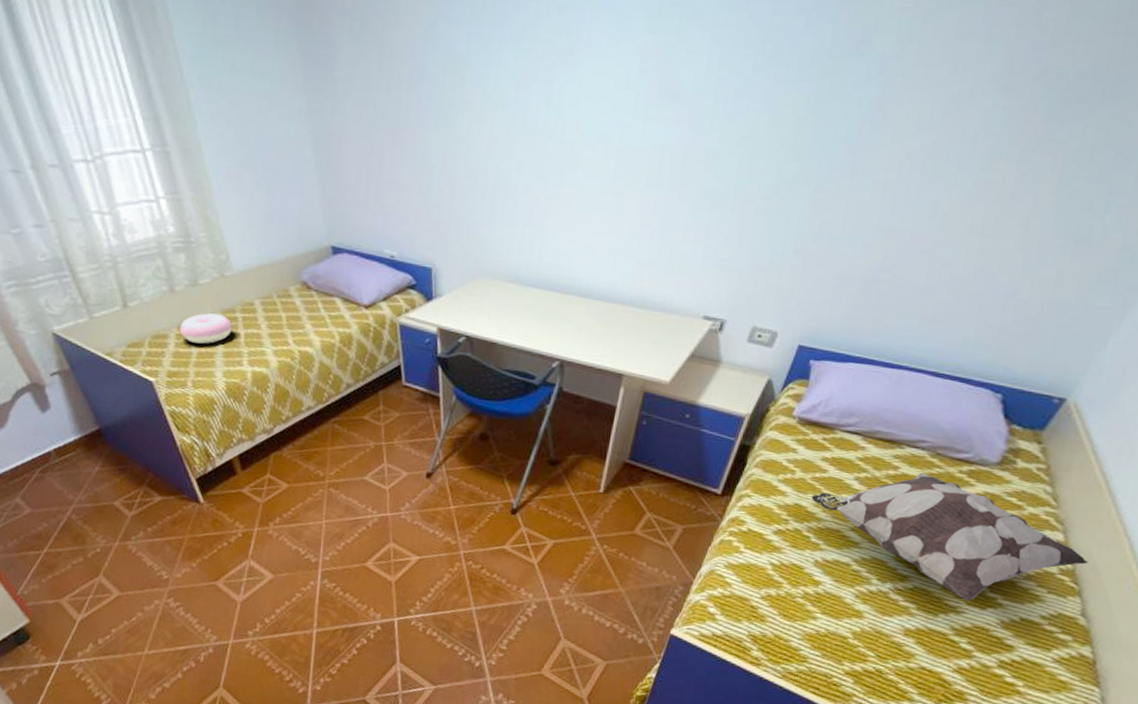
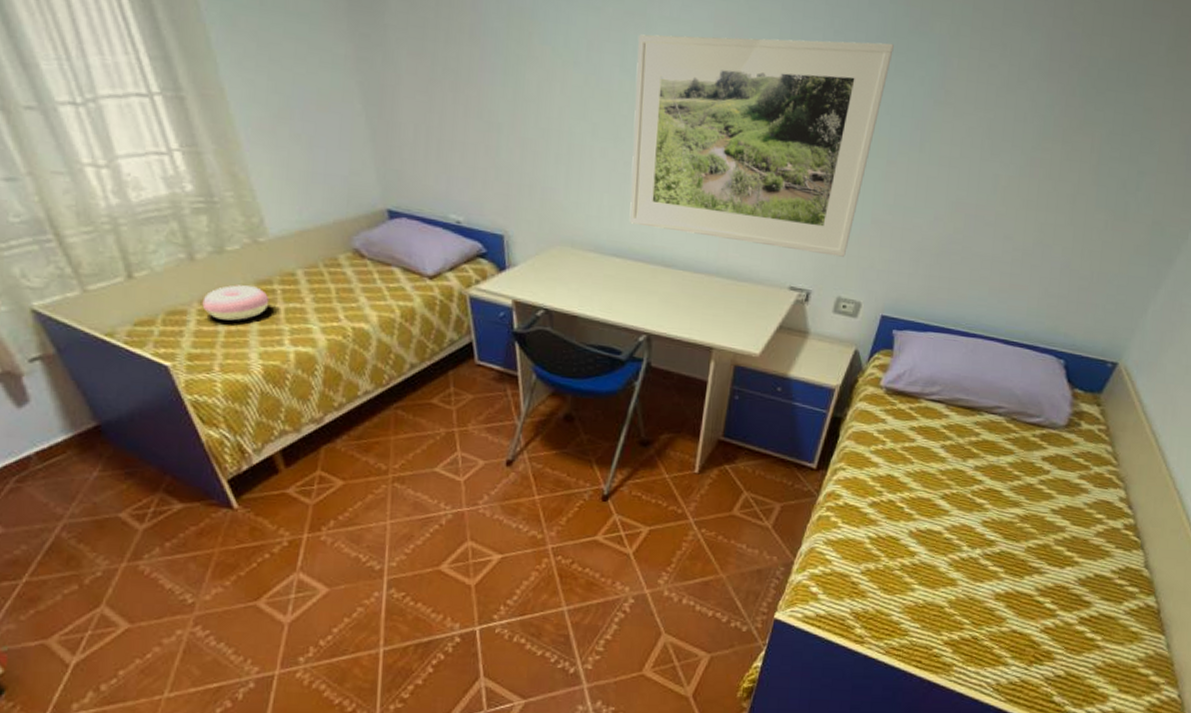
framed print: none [548,66,830,287] -> present [629,34,894,257]
decorative pillow: present [810,472,1088,601] -> none [901,438,1147,561]

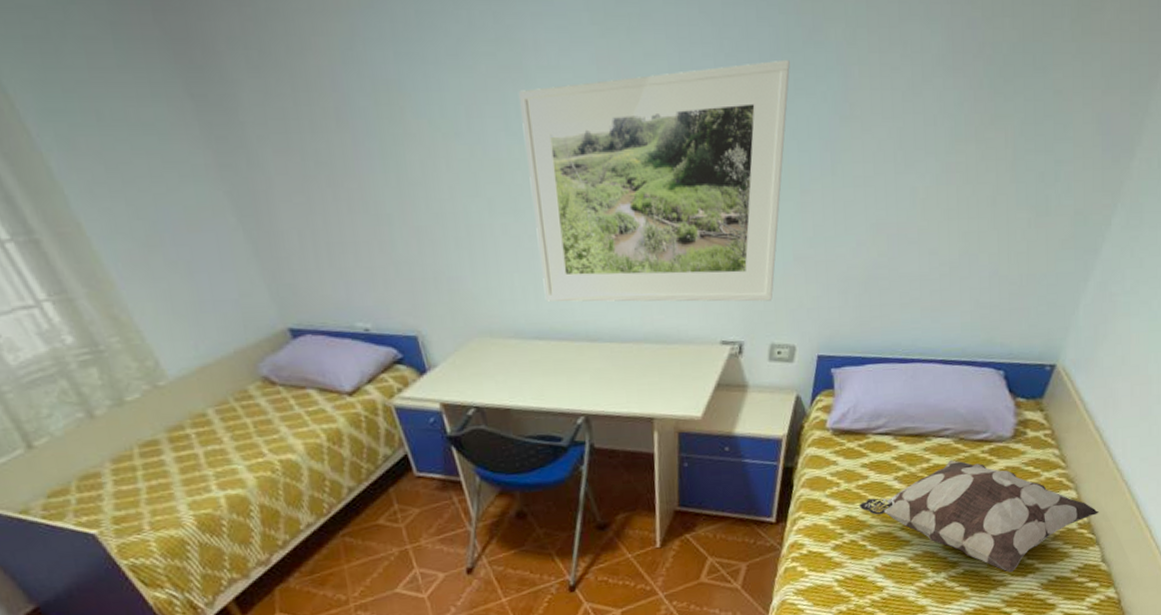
cushion: present [202,284,270,321] -> none [114,434,186,476]
decorative pillow: none [901,438,1147,561] -> present [859,460,1099,572]

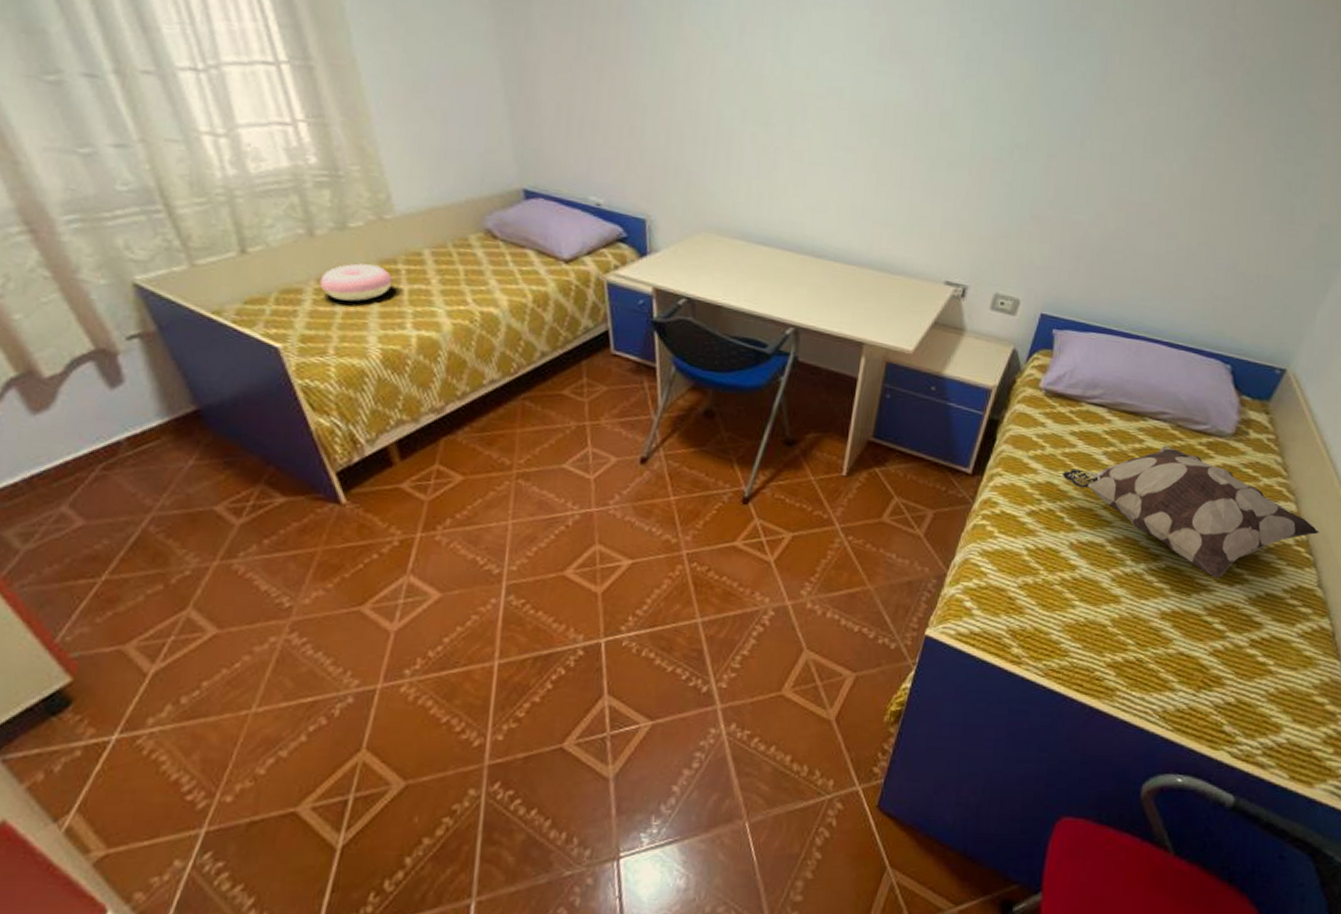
cushion: none [114,434,186,476] -> present [319,263,393,302]
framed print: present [518,59,790,302] -> none [778,19,1054,252]

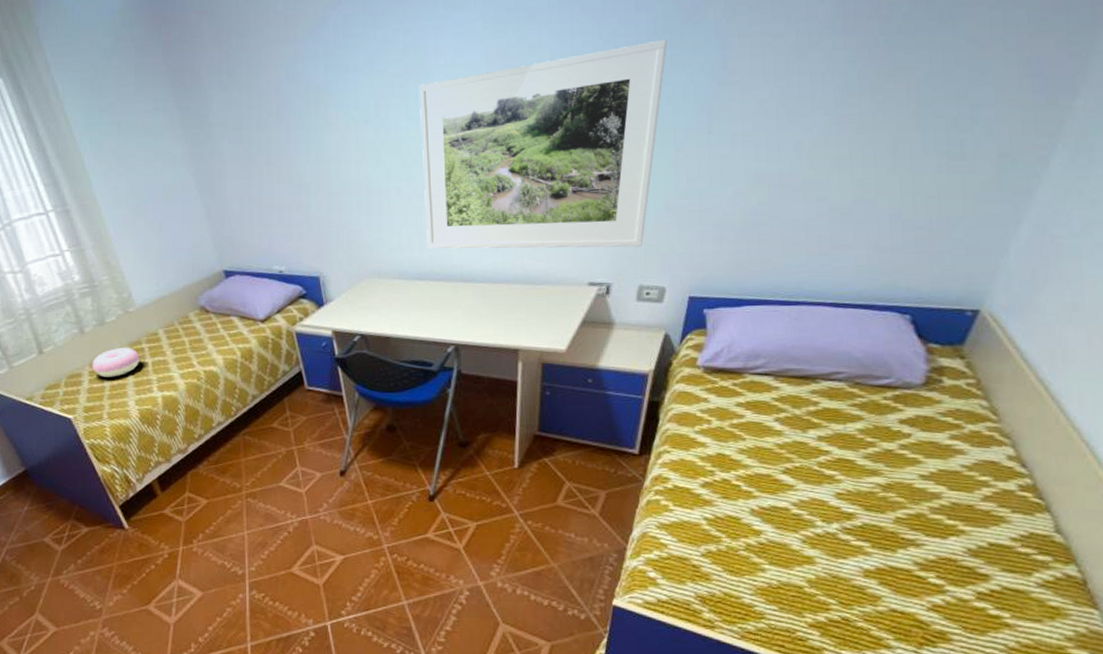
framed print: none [778,19,1054,252] -> present [418,39,667,249]
decorative pillow: present [1062,445,1319,578] -> none [732,404,1048,532]

